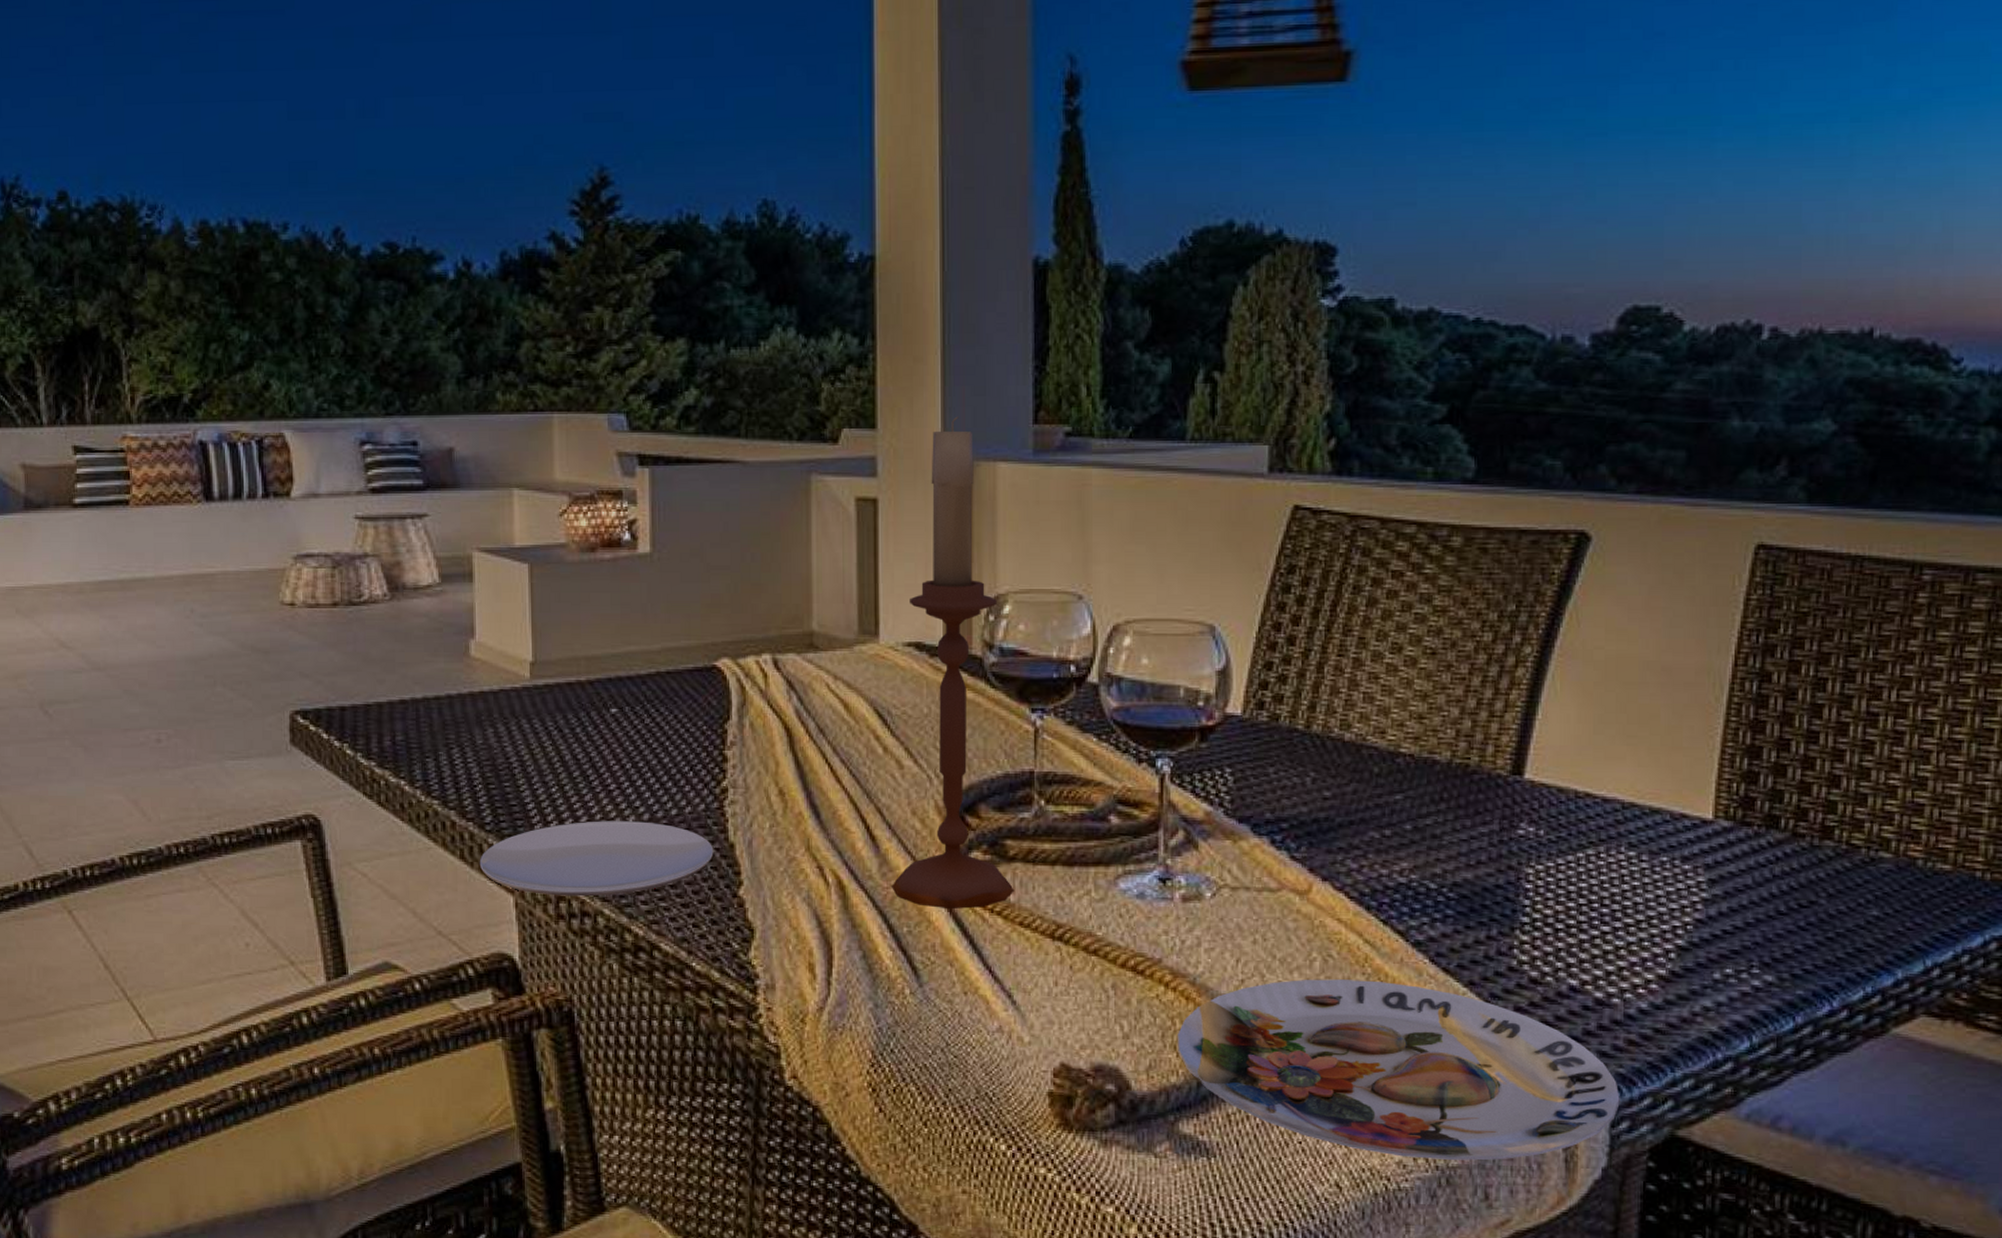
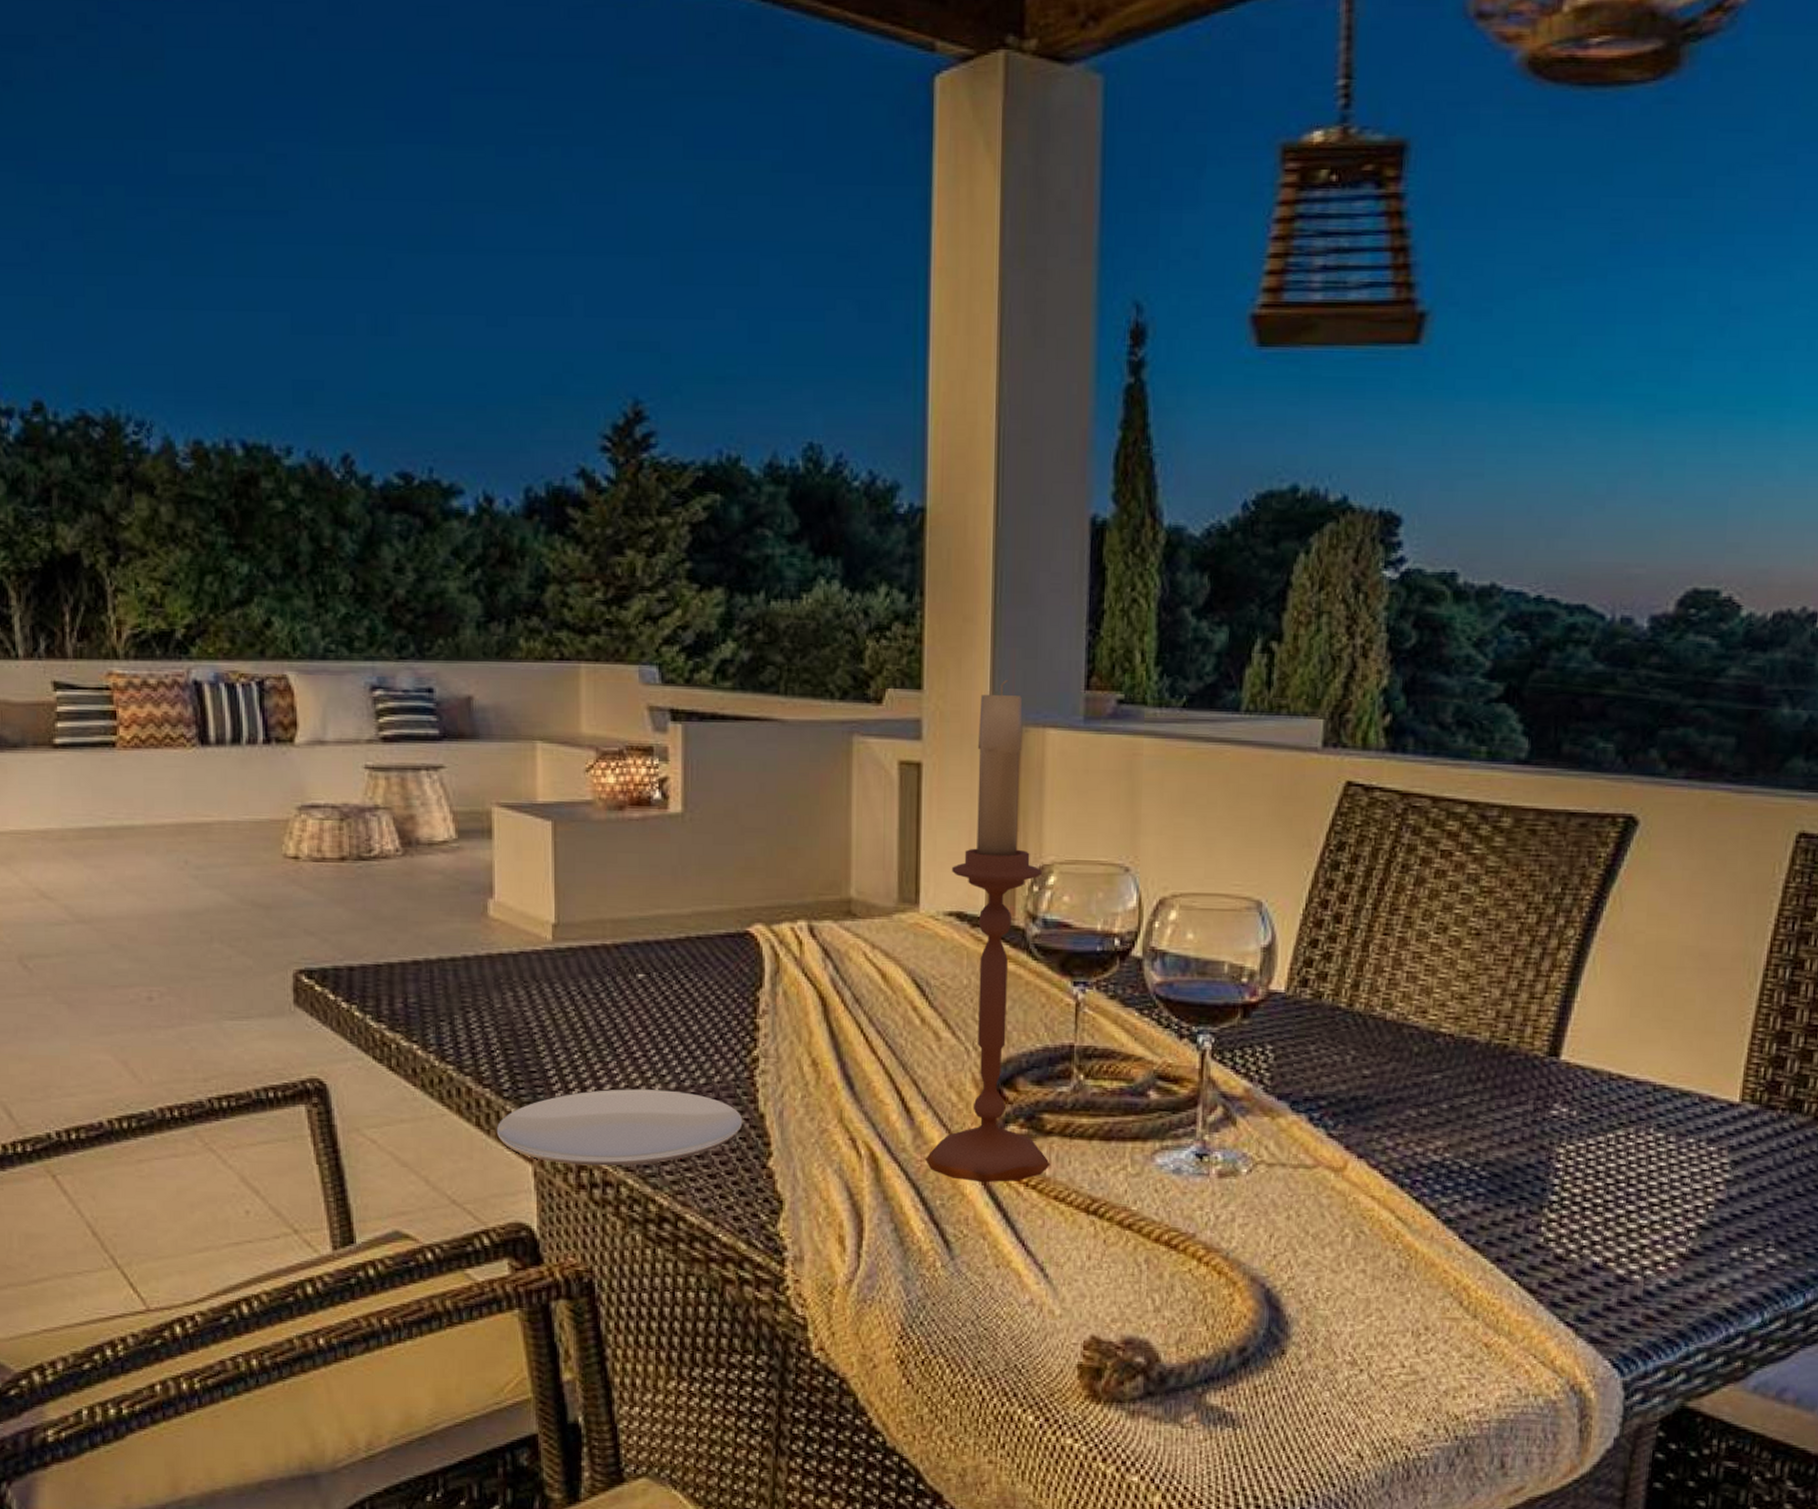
plate: present [1176,979,1620,1161] -> none [1207,1254,1635,1431]

